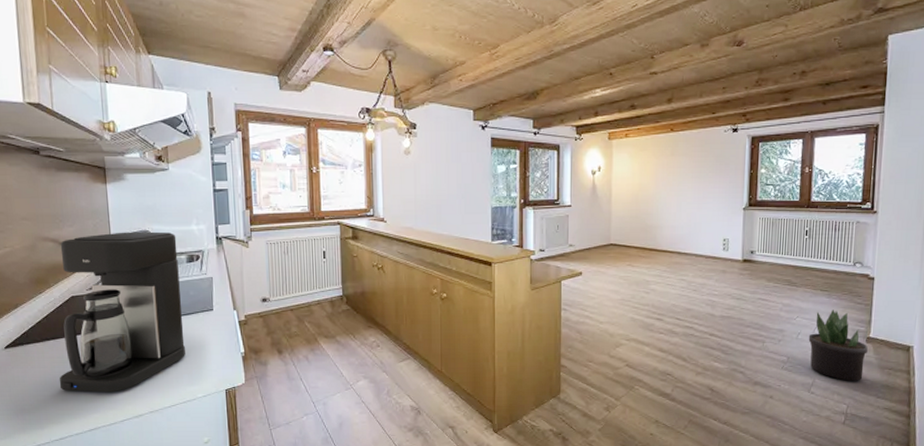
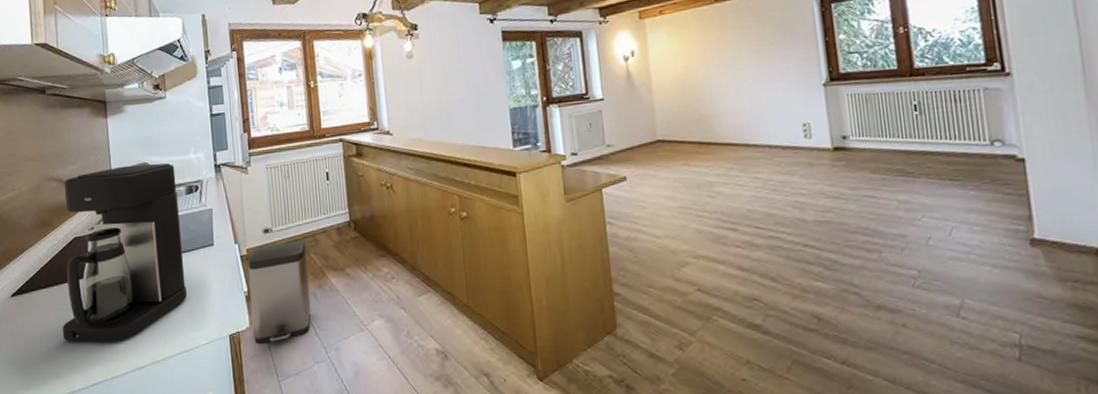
pedal bin: none [245,309,303,399] -> present [247,240,311,345]
planter: present [808,310,868,381] -> none [943,204,1036,300]

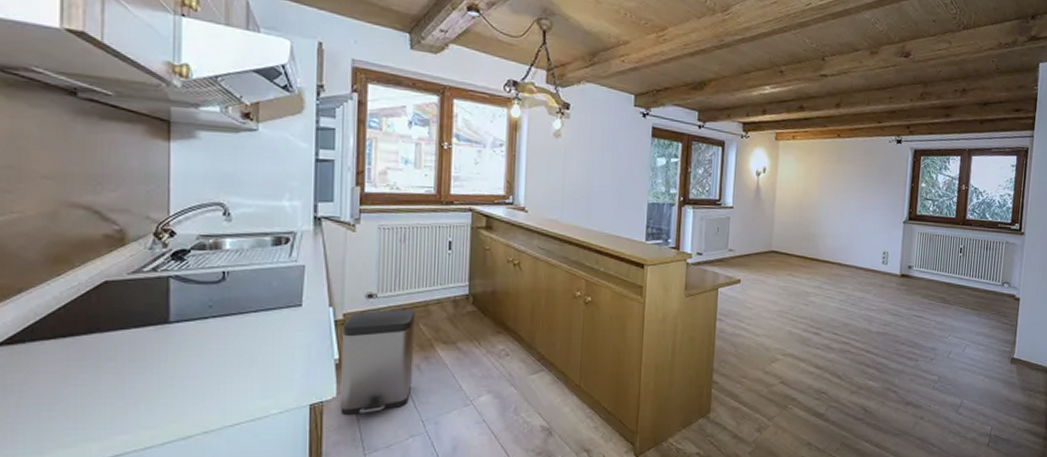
coffee maker: present [62,163,187,342] -> none [74,202,261,407]

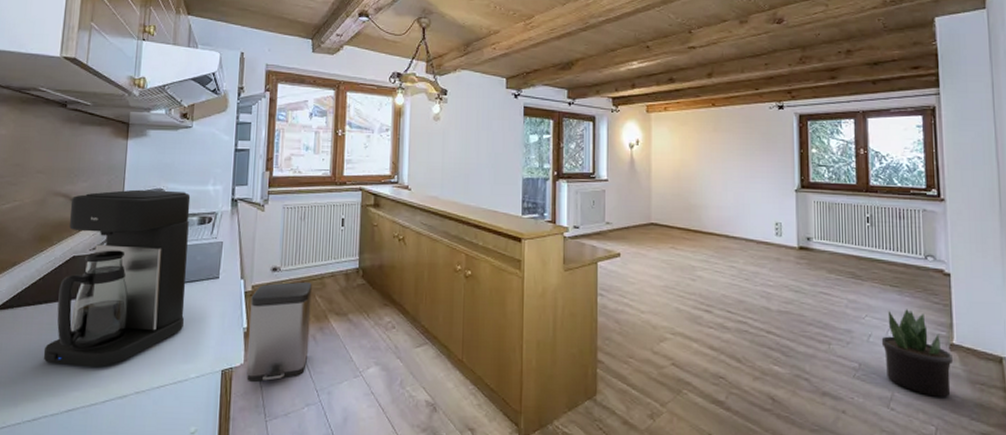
coffee maker: none [74,202,261,407] -> present [43,189,191,368]
planter: none [958,329,1012,402] -> present [881,309,953,397]

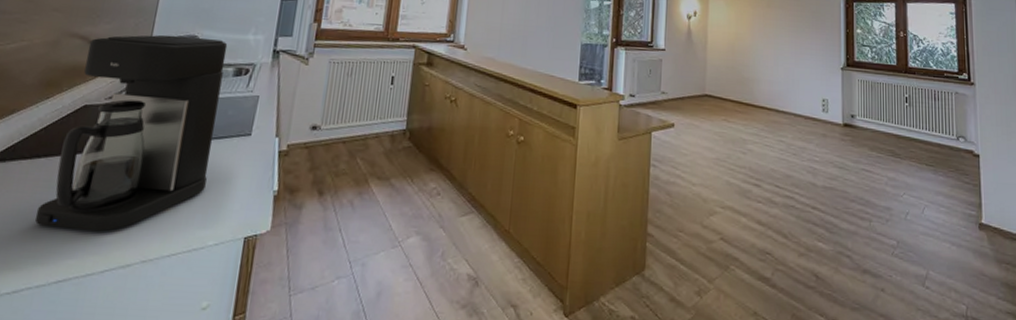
pedal bin: present [246,281,312,383] -> none [272,142,354,252]
planter: present [881,309,953,397] -> none [917,188,981,276]

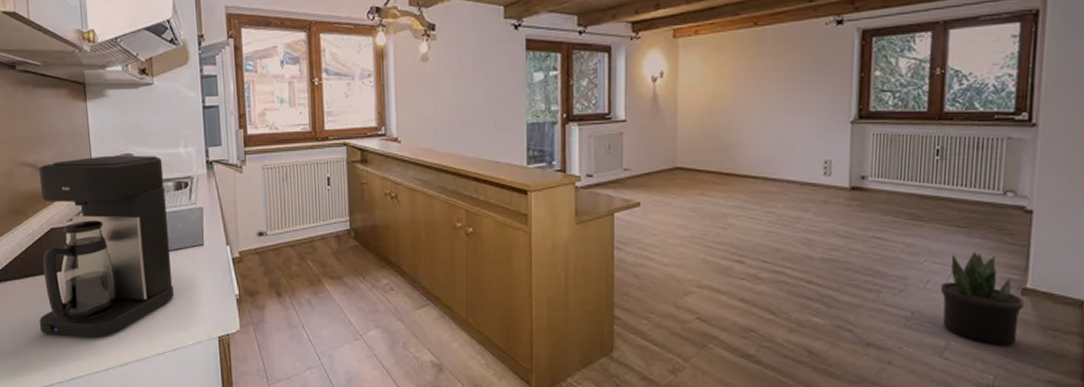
planter: none [917,188,981,276] -> present [940,252,1024,345]

